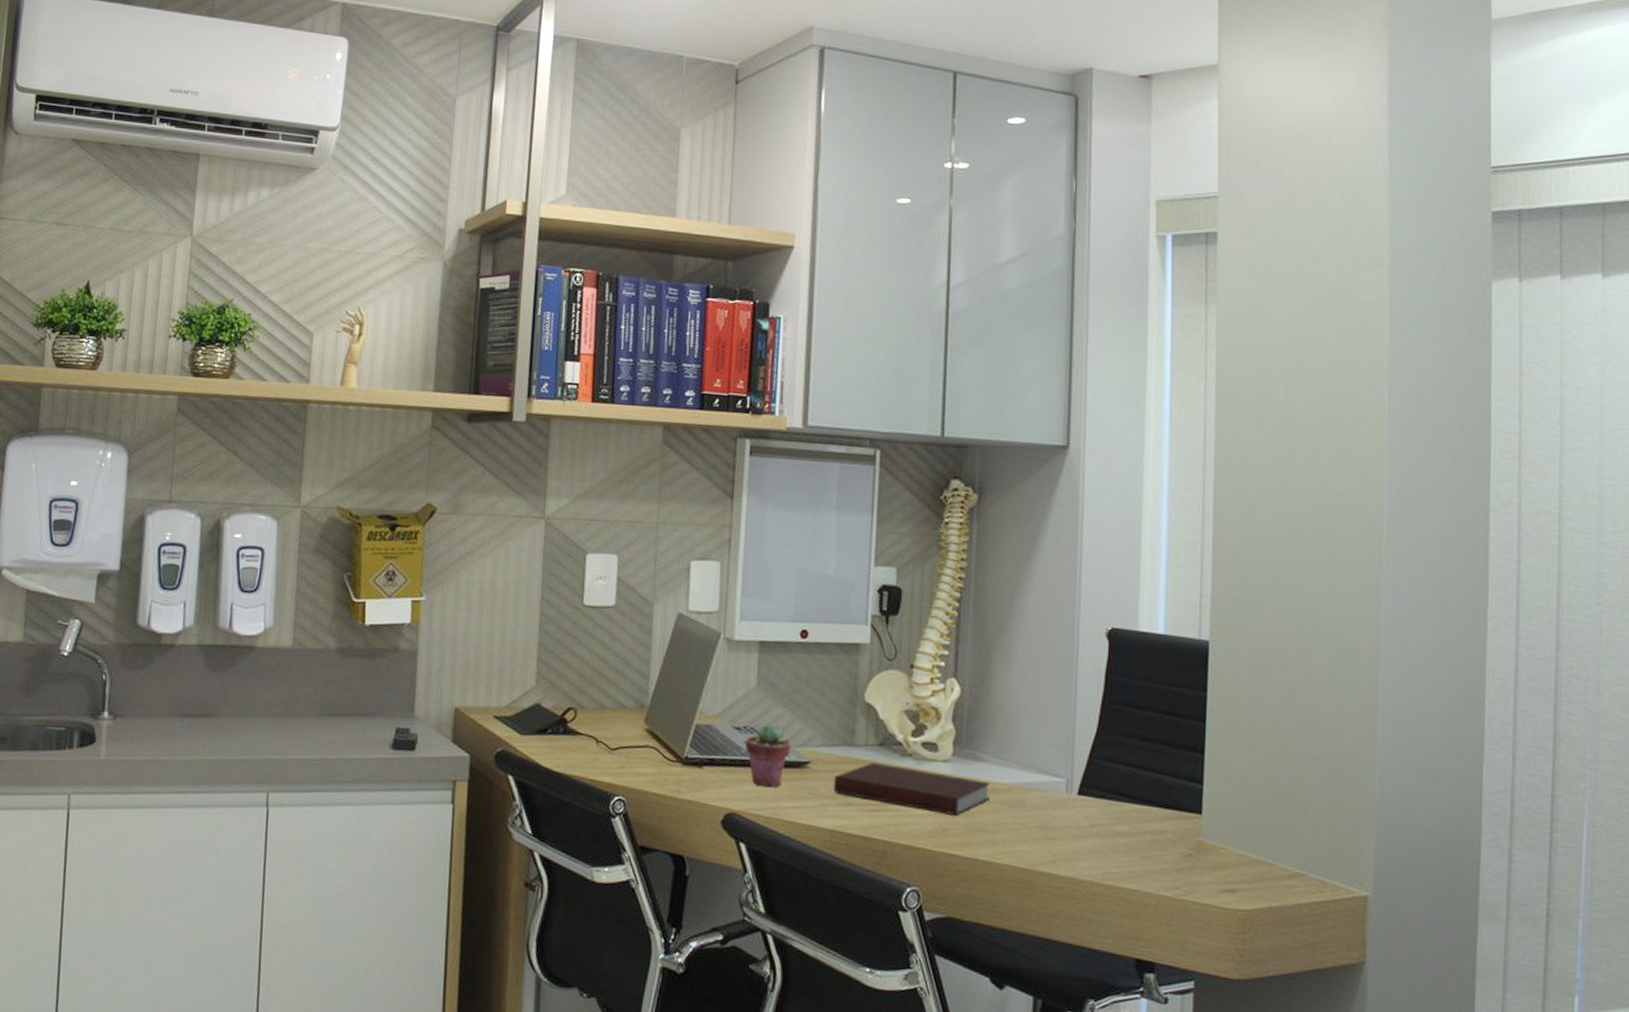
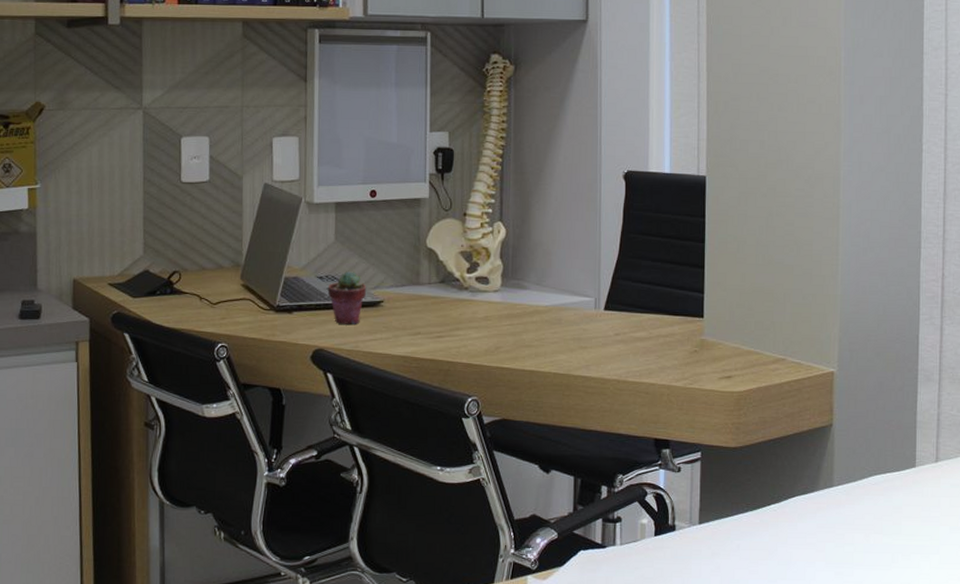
notebook: present [833,763,991,815] -> none [403,298,533,335]

